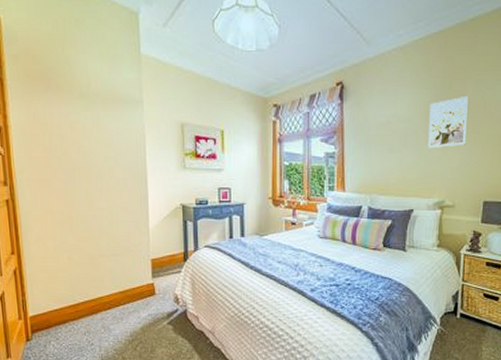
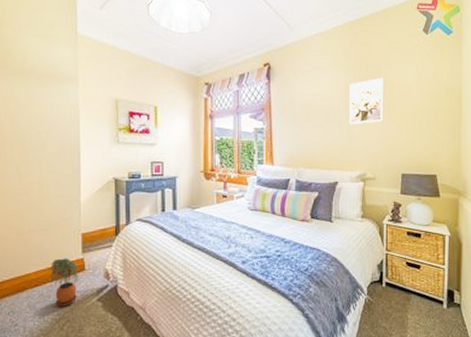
potted plant: none [122,283,149,328] -> present [50,258,78,306]

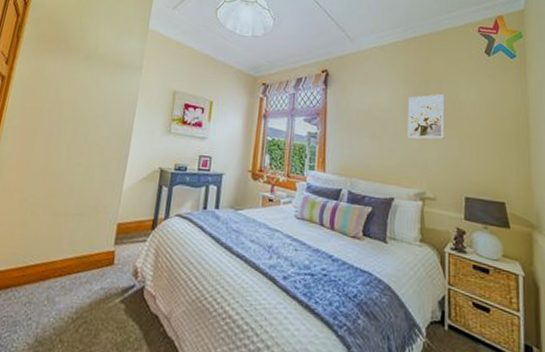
potted plant: present [50,258,78,306] -> none [75,248,107,303]

